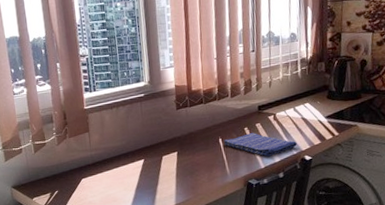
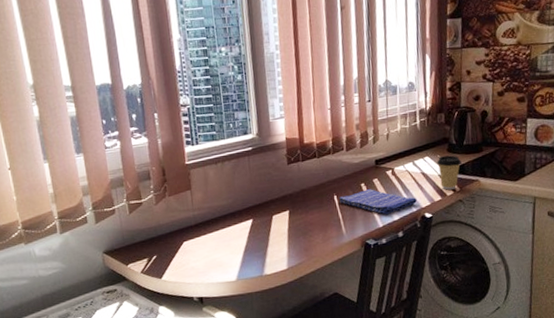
coffee cup: none [317,101,341,134] -> present [437,155,462,190]

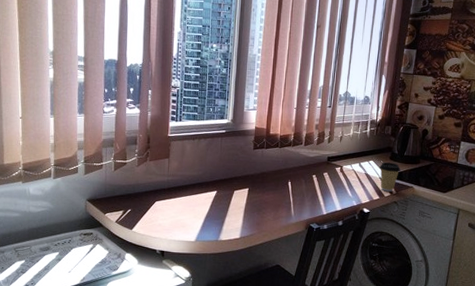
dish towel: present [339,189,417,214] -> none [293,181,358,204]

